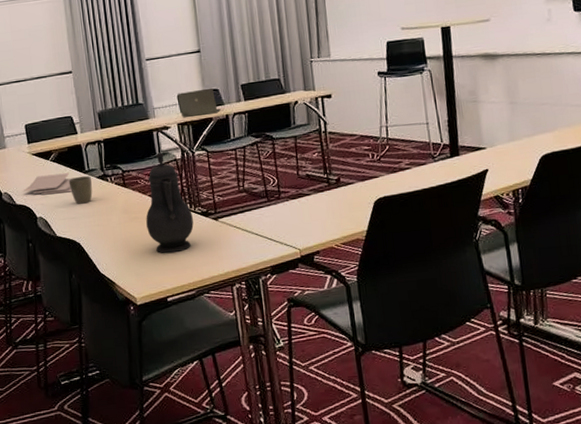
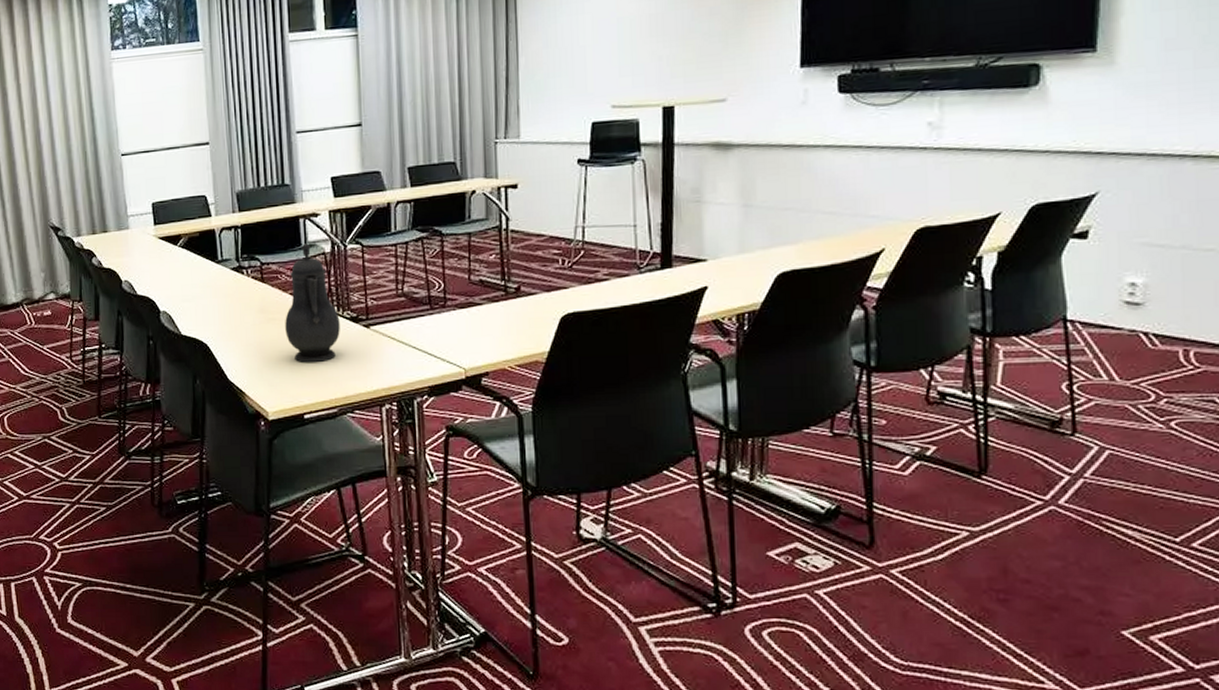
papers: present [23,172,74,195] -> none [146,261,204,286]
cup: present [68,176,93,204] -> none [198,267,225,299]
laptop: present [176,88,220,119] -> none [330,169,381,205]

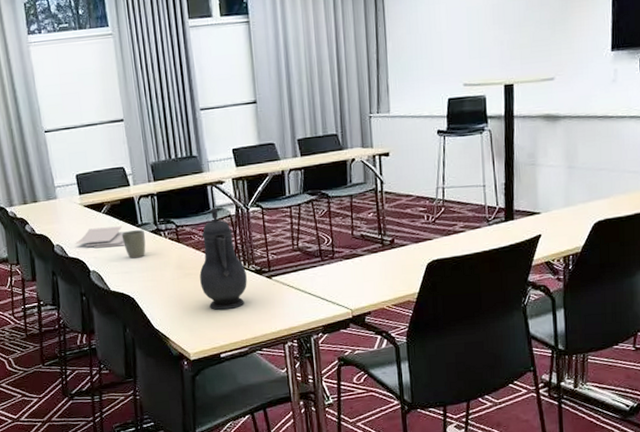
papers: none [146,261,204,286] -> present [75,226,127,249]
cup: none [198,267,225,299] -> present [121,230,146,259]

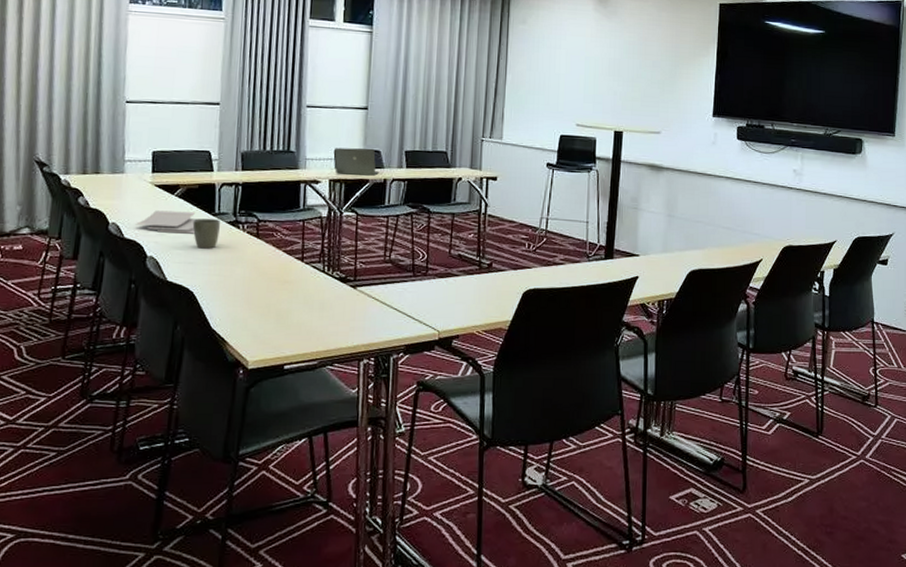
coffeepot: present [199,207,247,310] -> none [274,206,329,316]
laptop: none [231,141,276,173] -> present [333,147,379,176]

